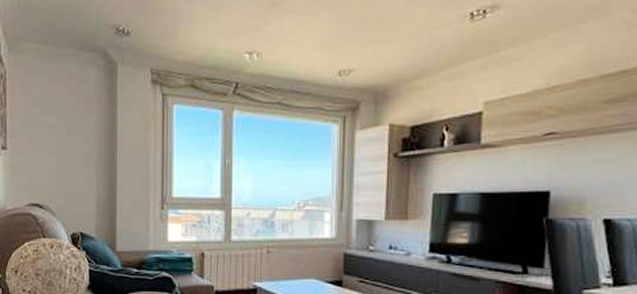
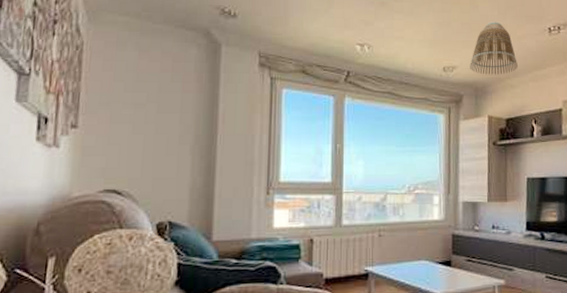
lamp shade: none [369,11,428,77] -> present [470,21,518,75]

